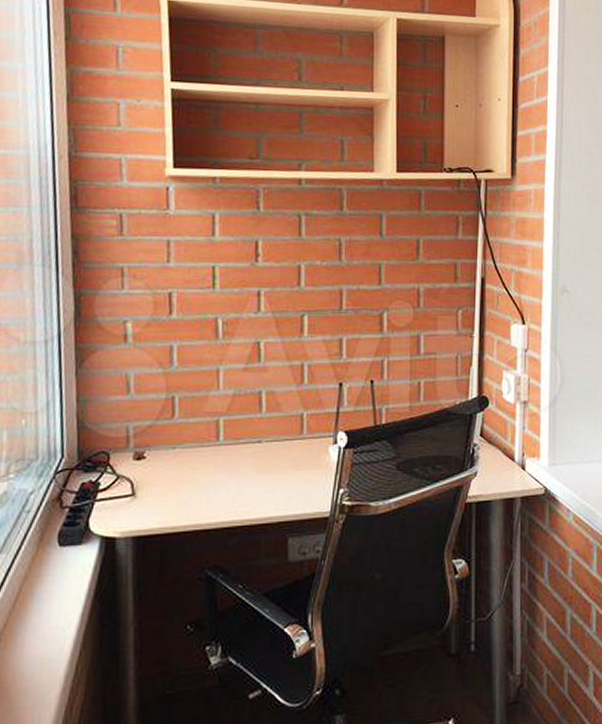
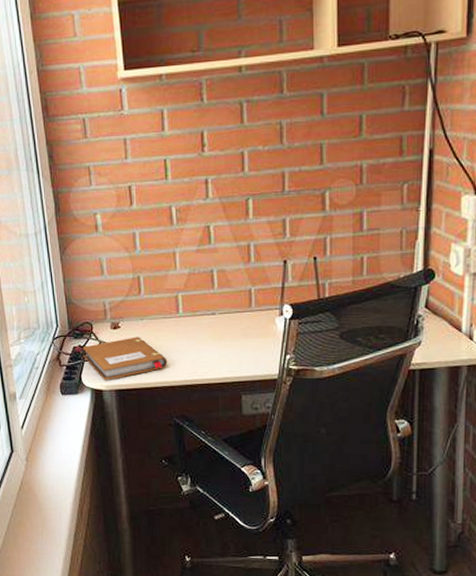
notebook: none [94,469,202,525] -> present [83,337,168,380]

